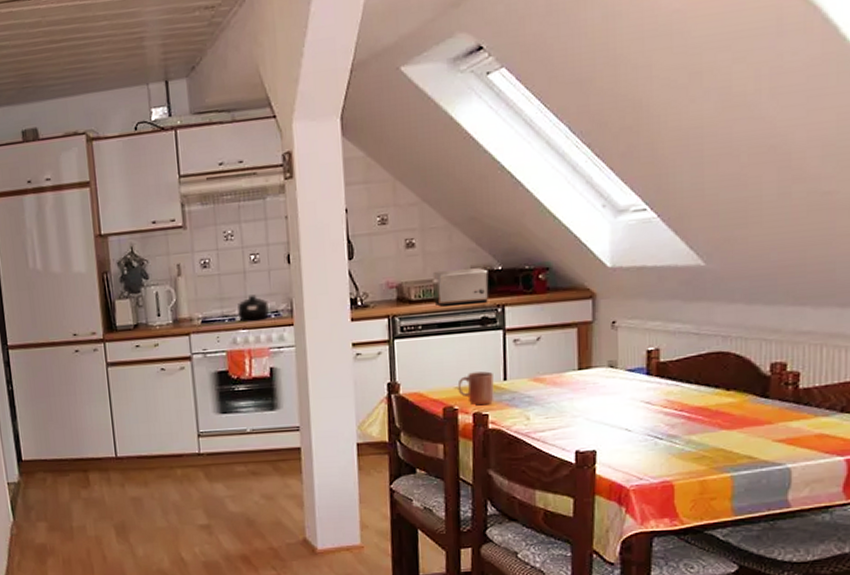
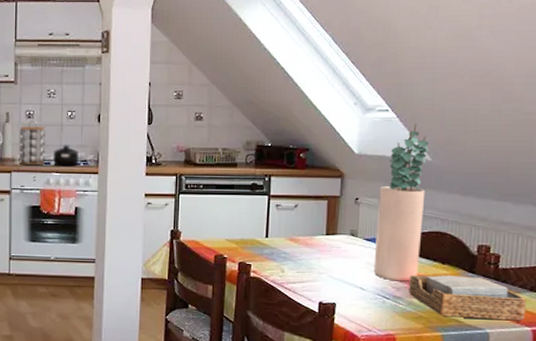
spice rack: none [195,270,229,325] -> present [19,120,46,166]
toaster: present [432,268,489,307] -> none [214,141,260,173]
cup: present [457,371,494,406] -> none [228,228,258,257]
vase: none [640,222,701,417] -> present [373,124,429,282]
napkin holder: none [686,402,836,454] -> present [409,274,526,321]

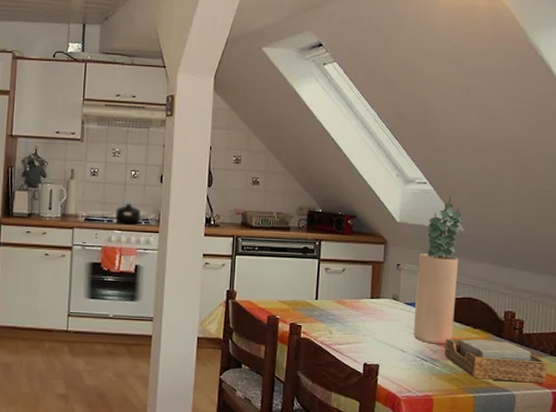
spice rack: present [19,120,46,166] -> none [81,178,110,223]

